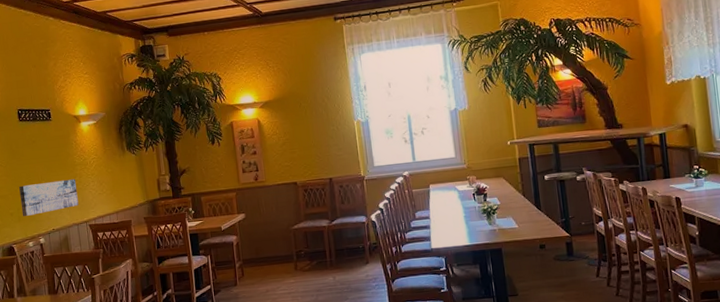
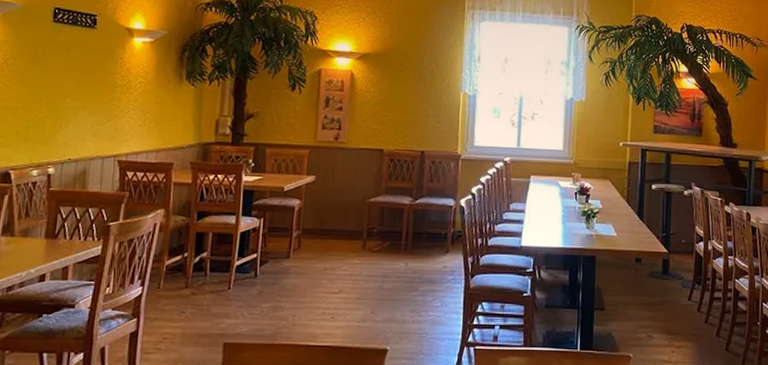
wall art: present [19,179,79,216] -> none [31,99,112,138]

